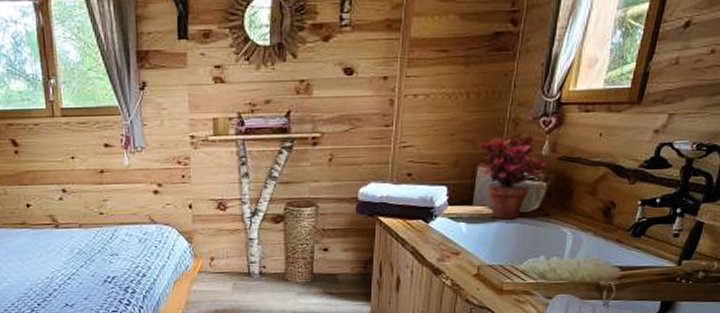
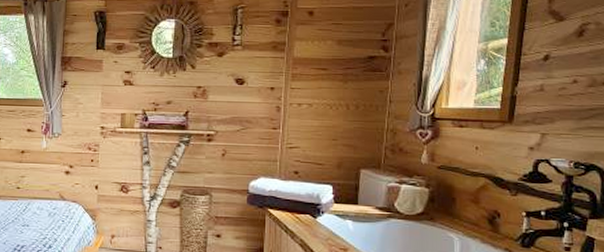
potted plant: present [478,135,550,220] -> none [360,144,430,221]

